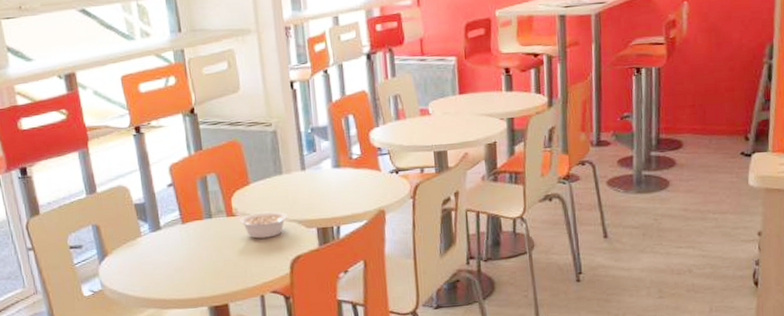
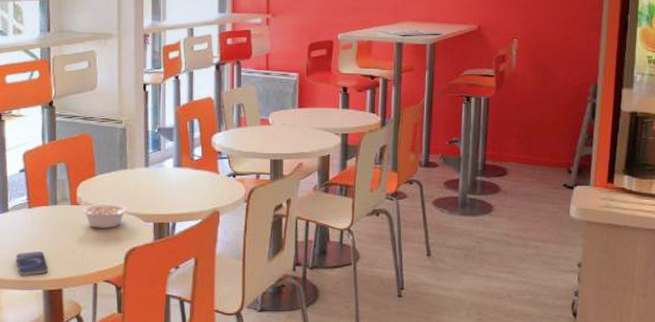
smartphone: none [175,268,211,294] -> present [16,252,48,276]

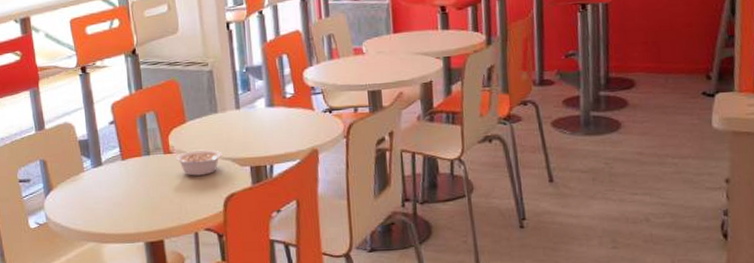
smartphone: present [16,252,48,276] -> none [114,204,147,229]

